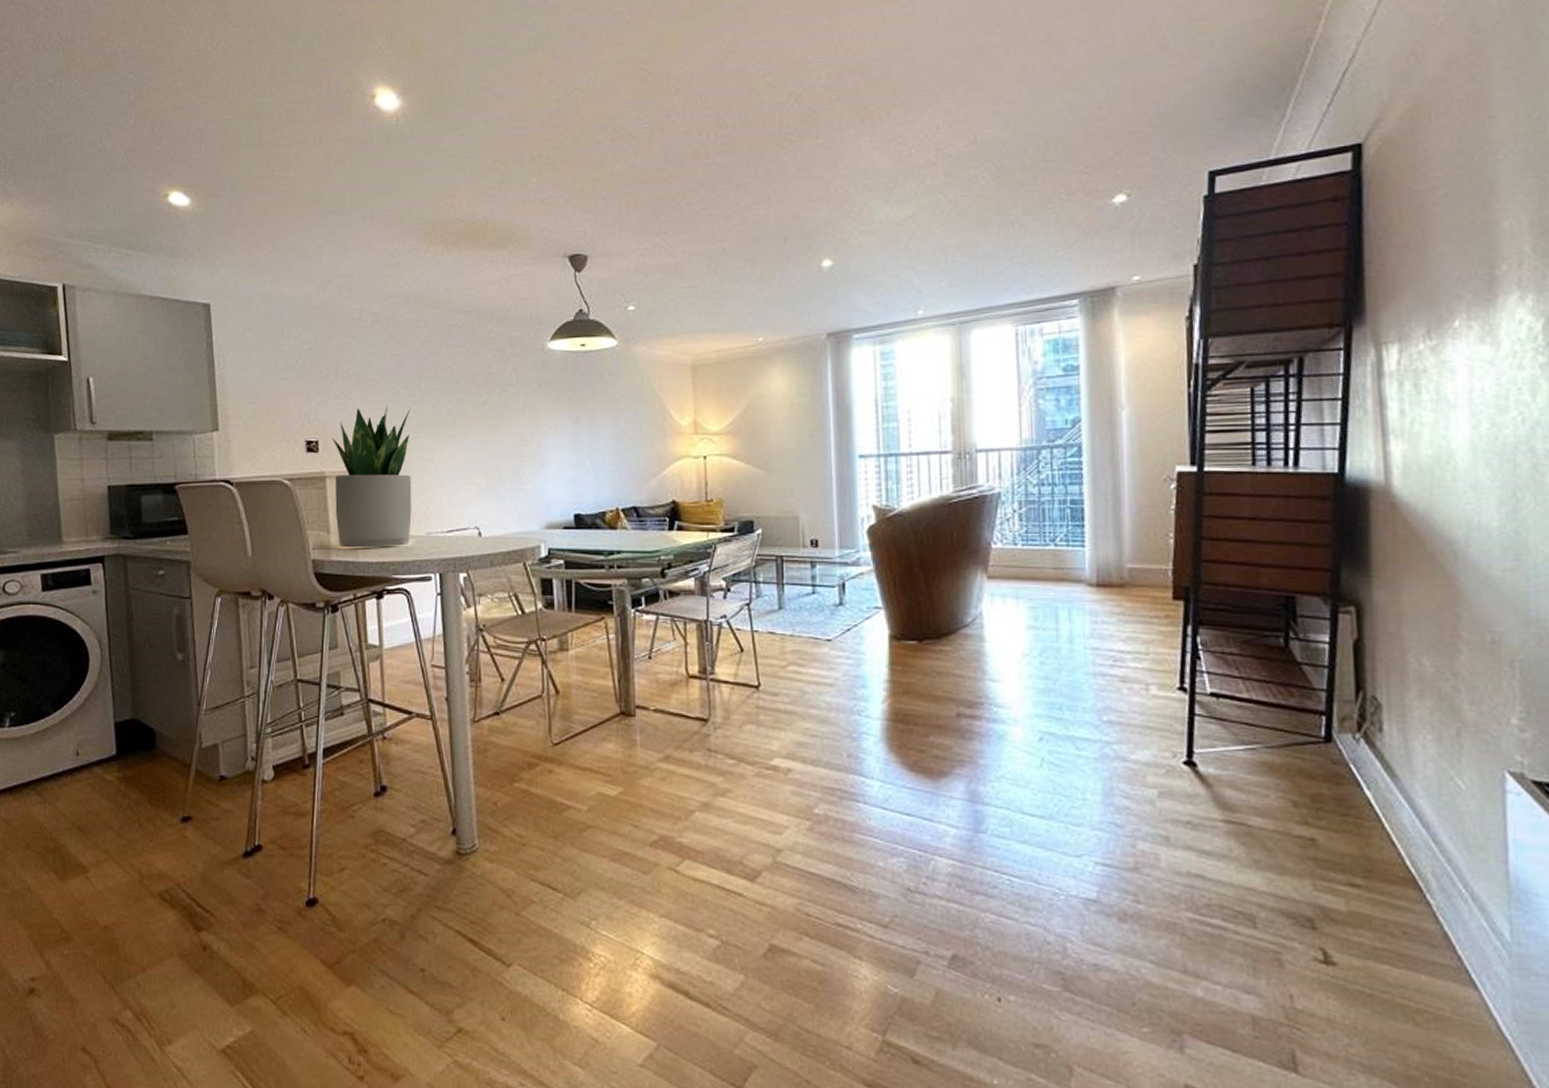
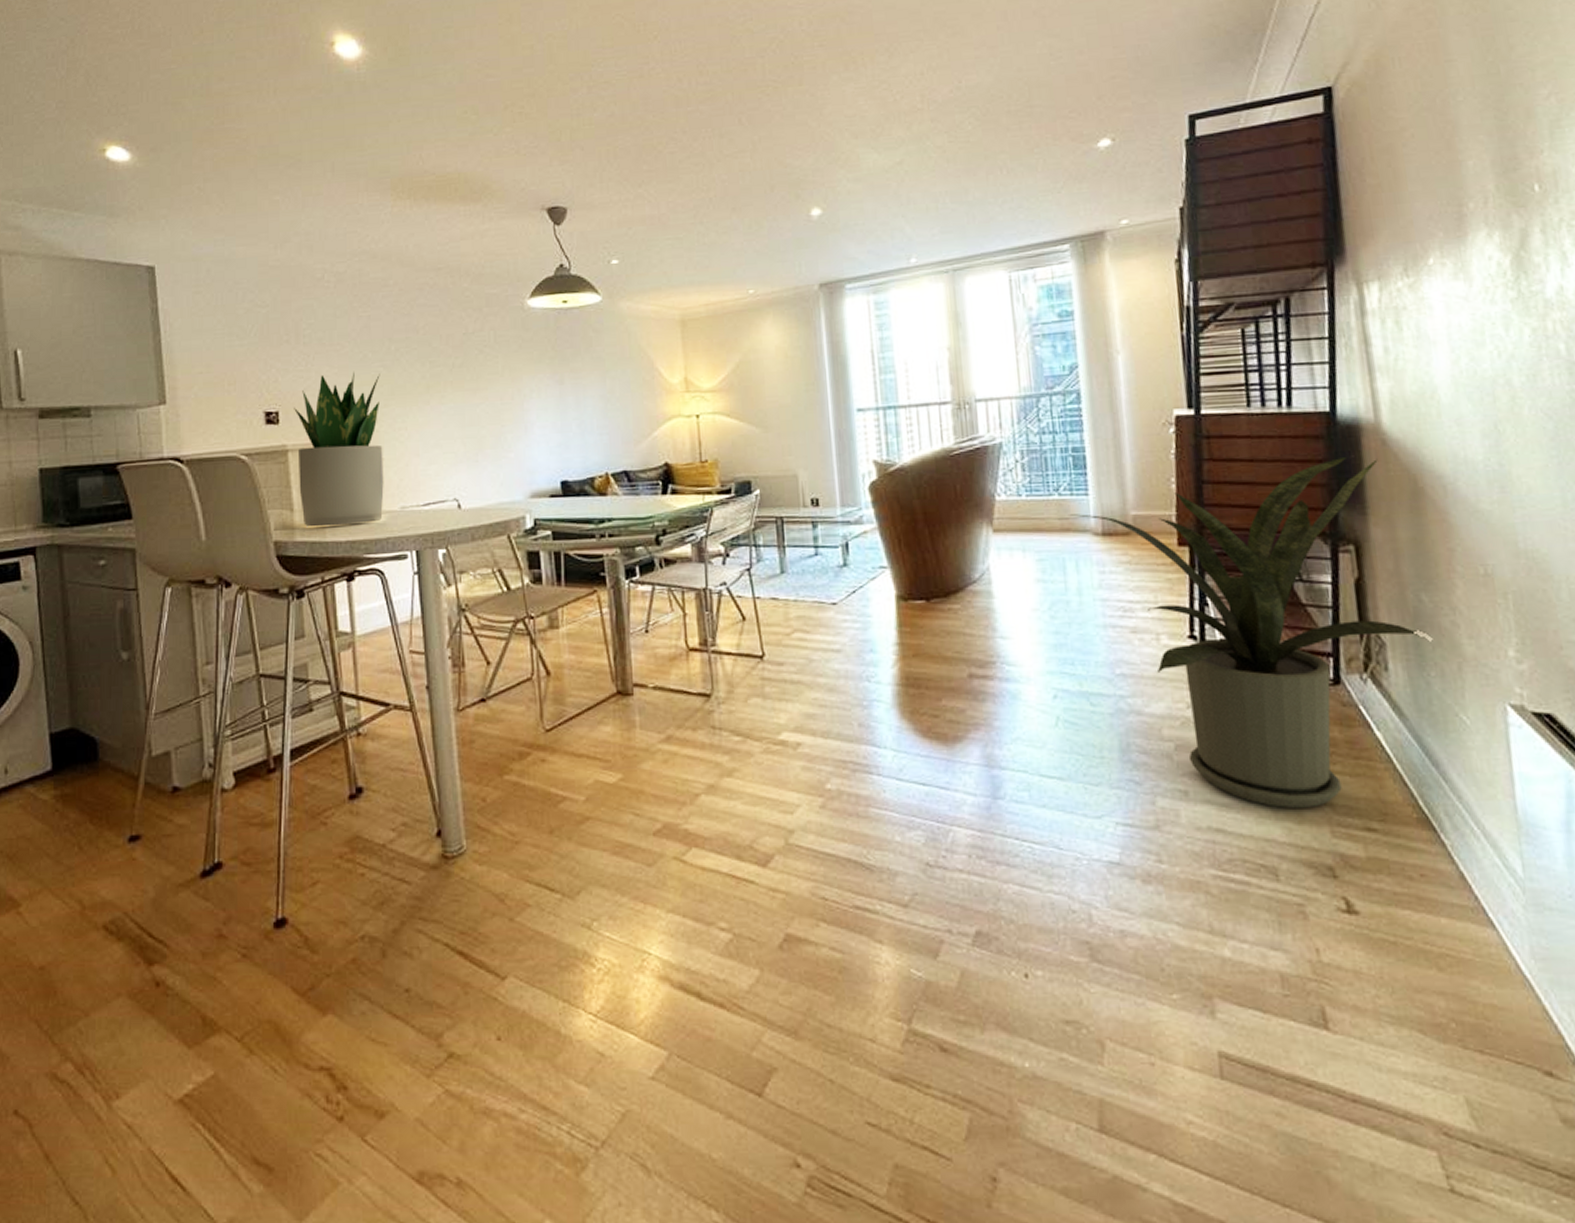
house plant: none [1064,519,1416,861] -> present [1069,457,1418,809]

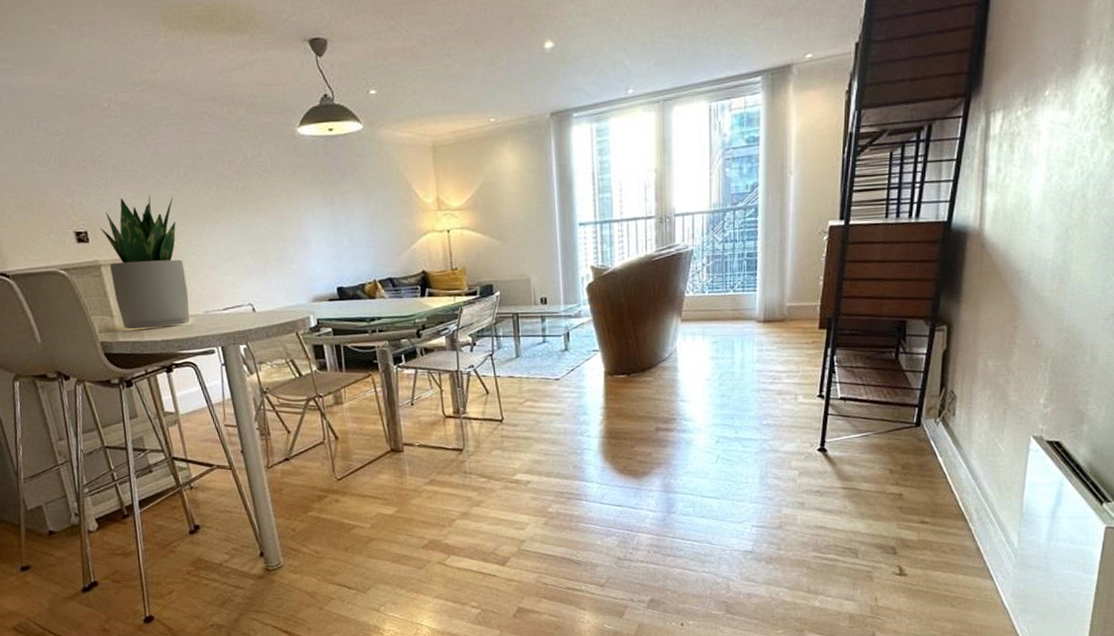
house plant: present [1069,457,1418,809] -> none [740,258,980,511]

